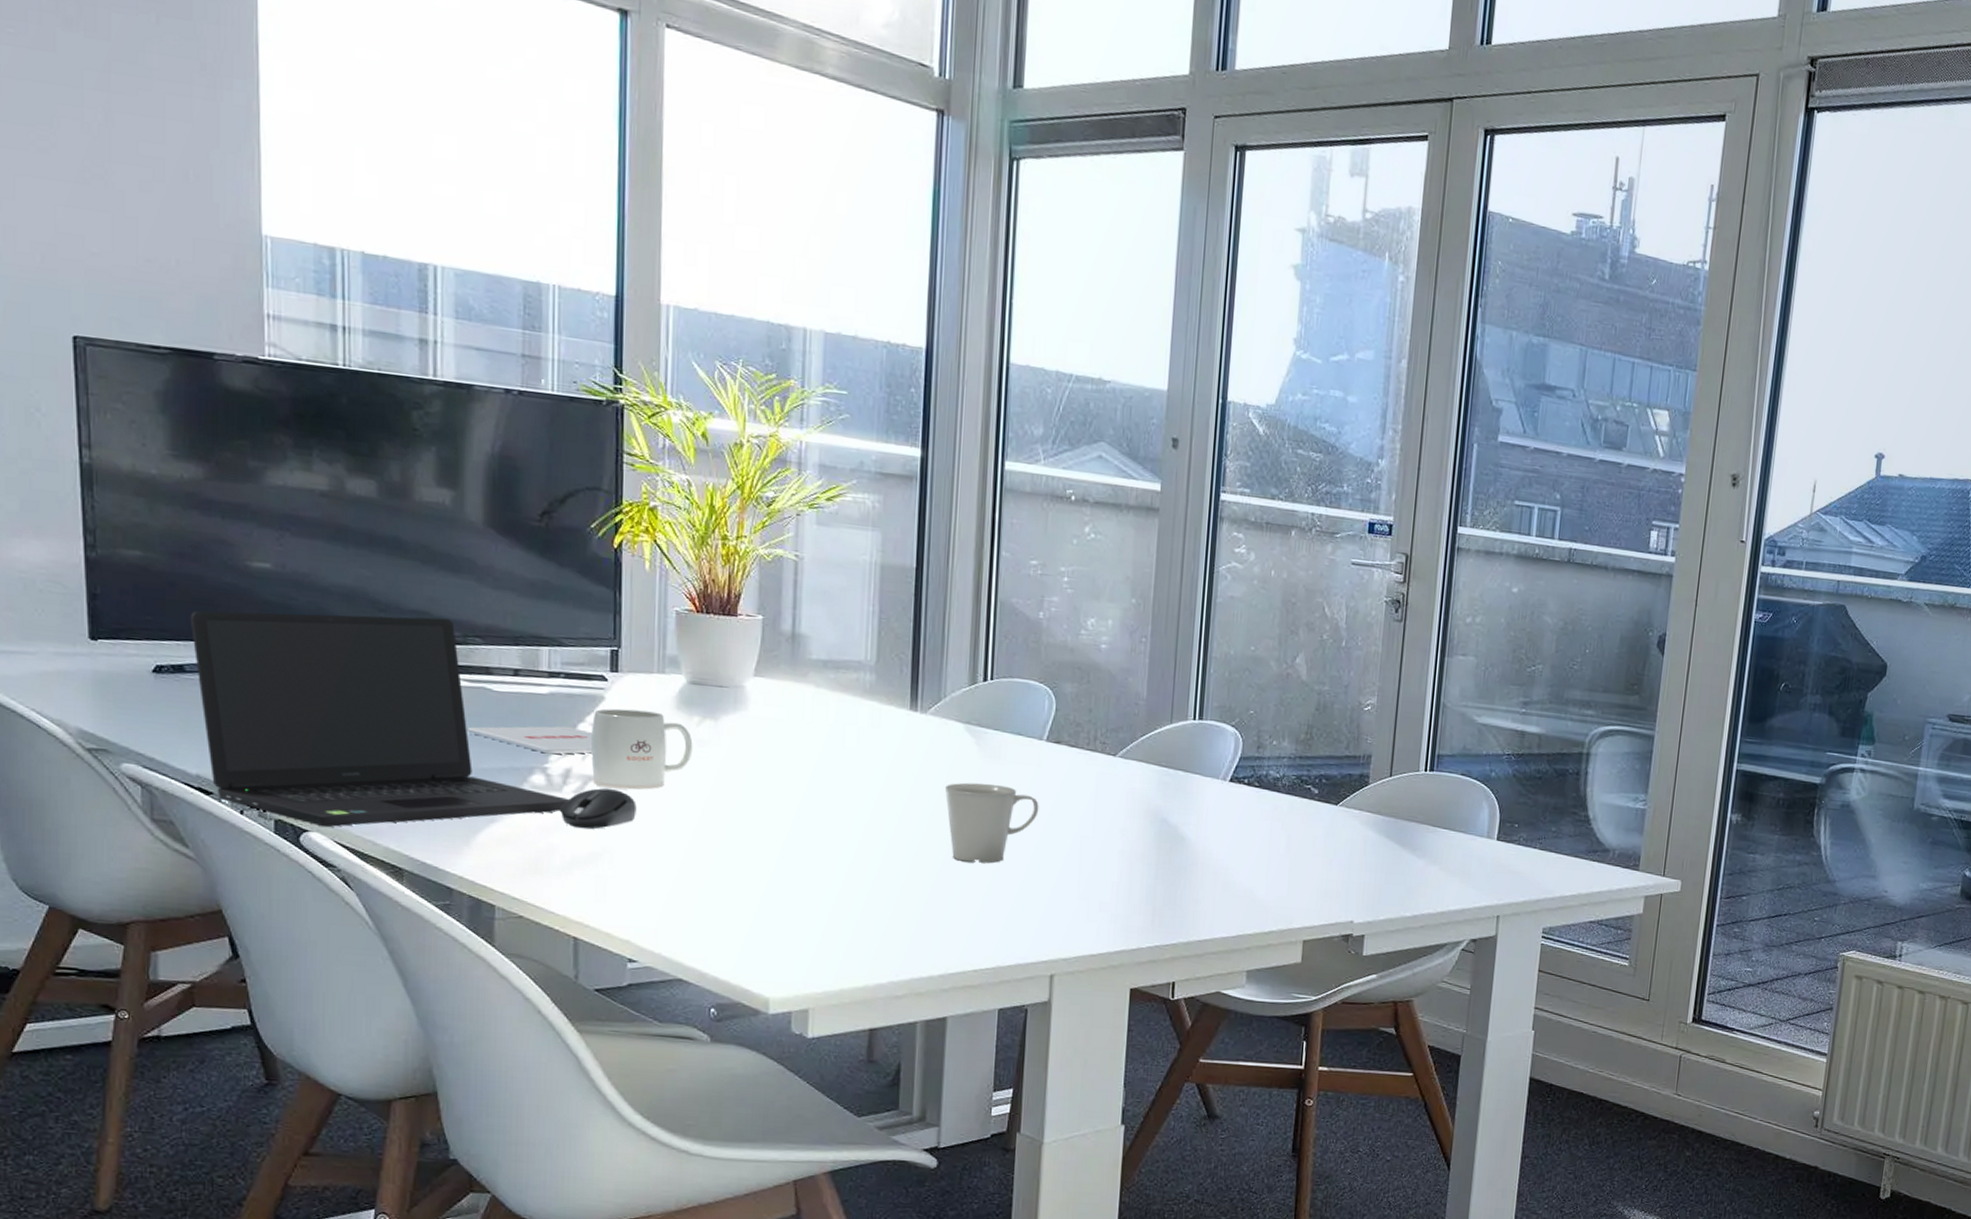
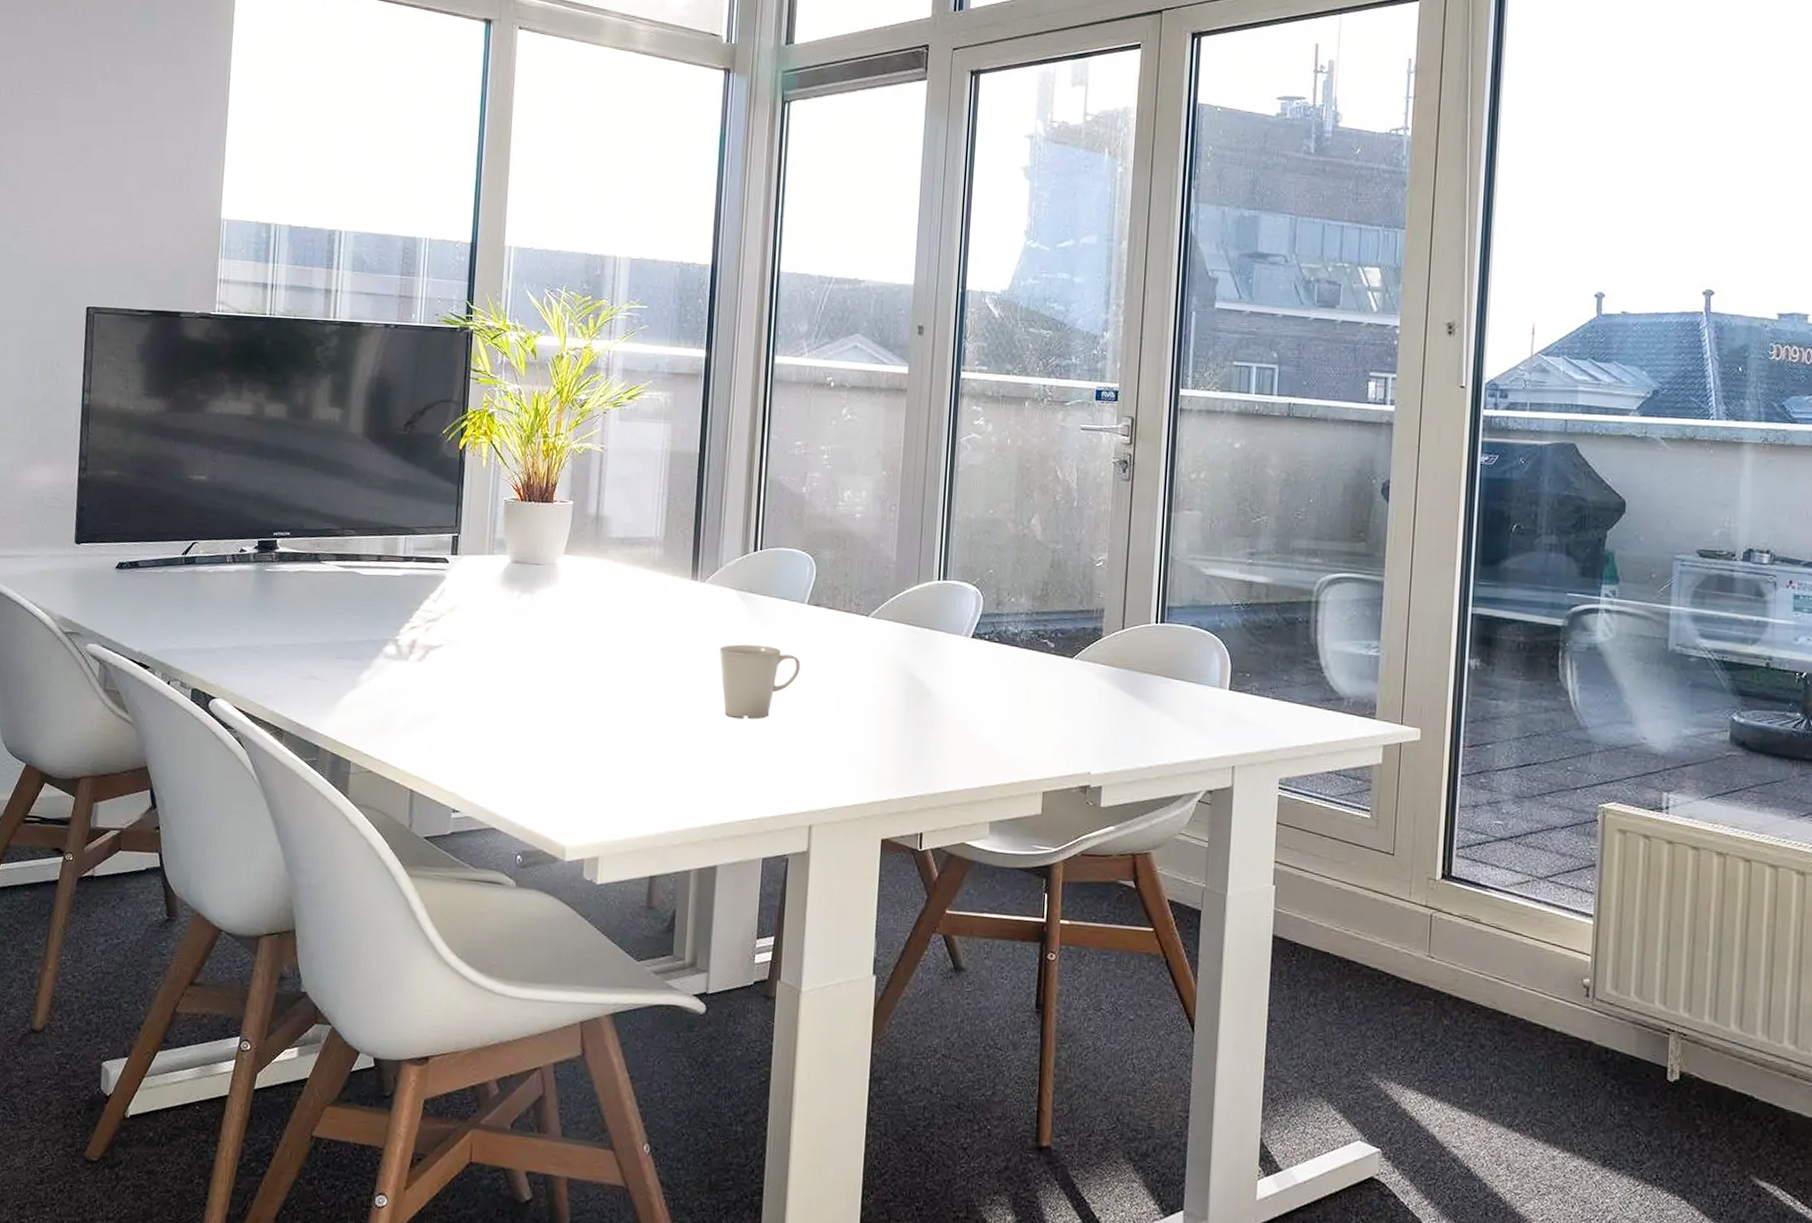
laptop: present [190,611,569,828] -> none [145,514,413,695]
magazine: present [467,726,593,755] -> none [339,603,435,628]
computer mouse: present [559,788,637,829] -> none [405,656,466,693]
mug: present [591,708,693,790] -> none [432,586,513,658]

